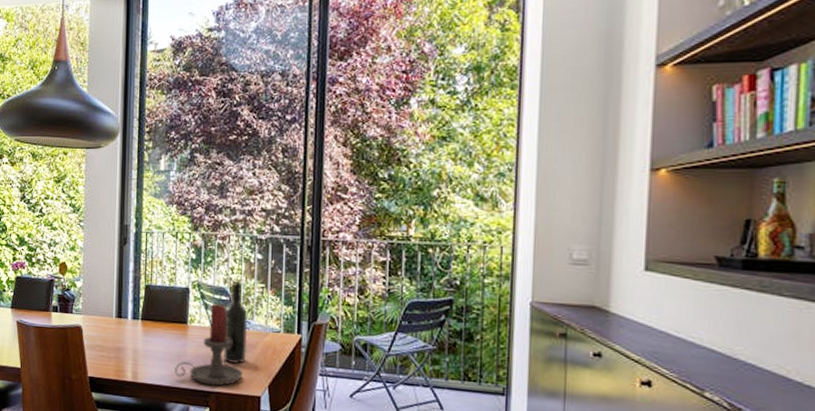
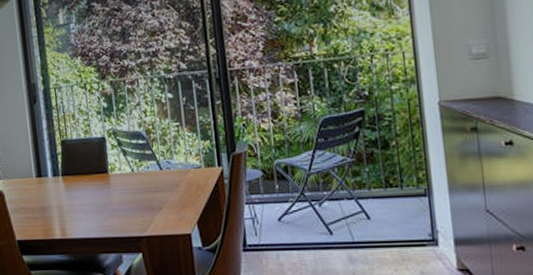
candle holder: present [175,303,243,386] -> none [102,148,171,231]
wine bottle: present [224,280,248,365] -> none [144,123,172,206]

